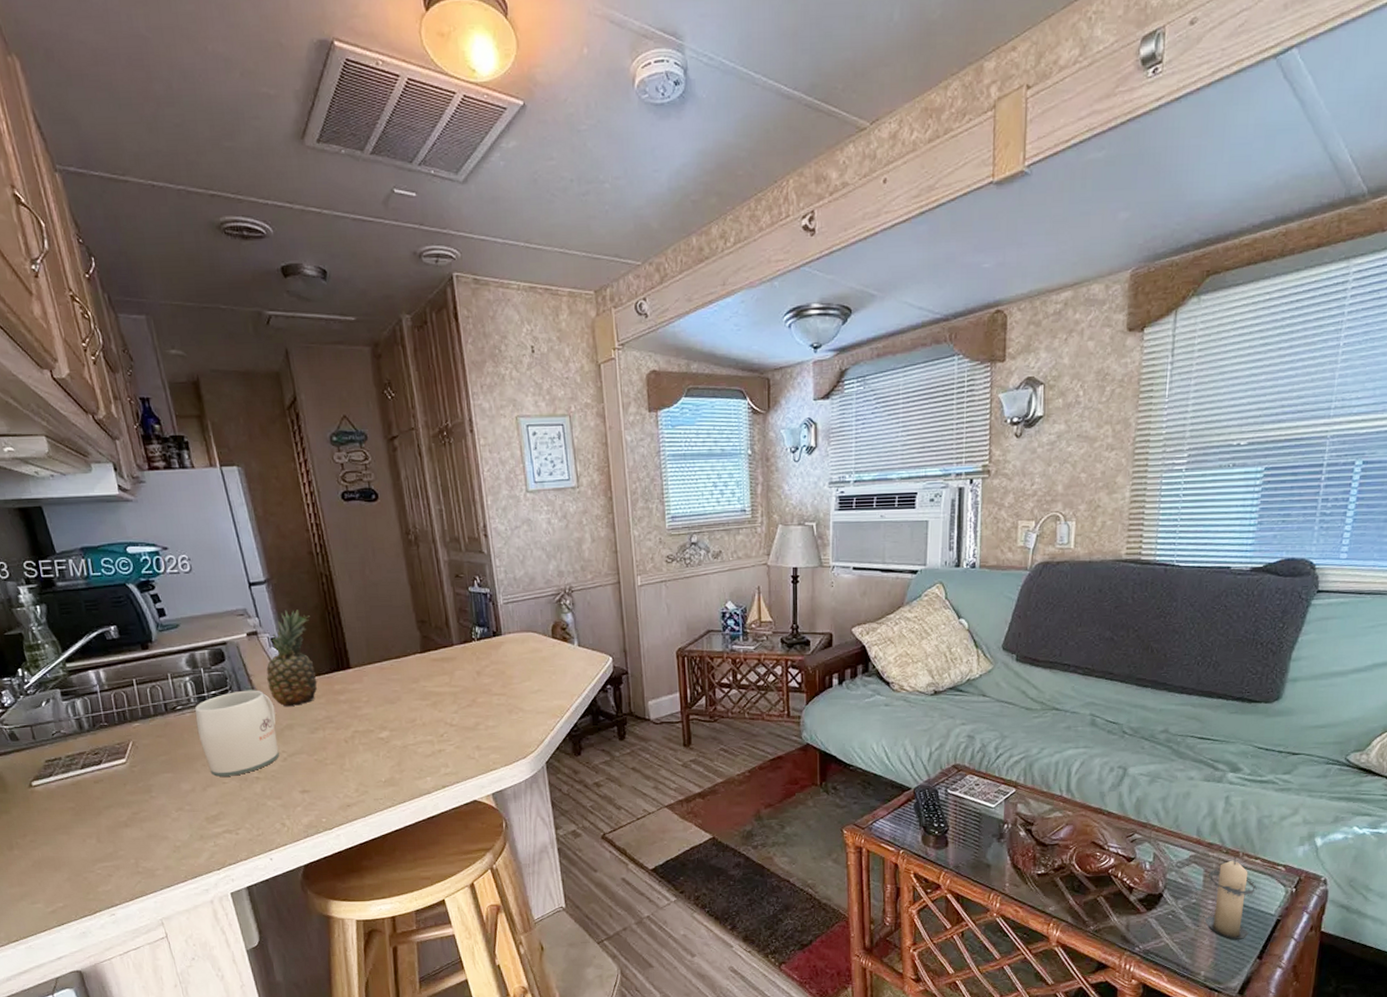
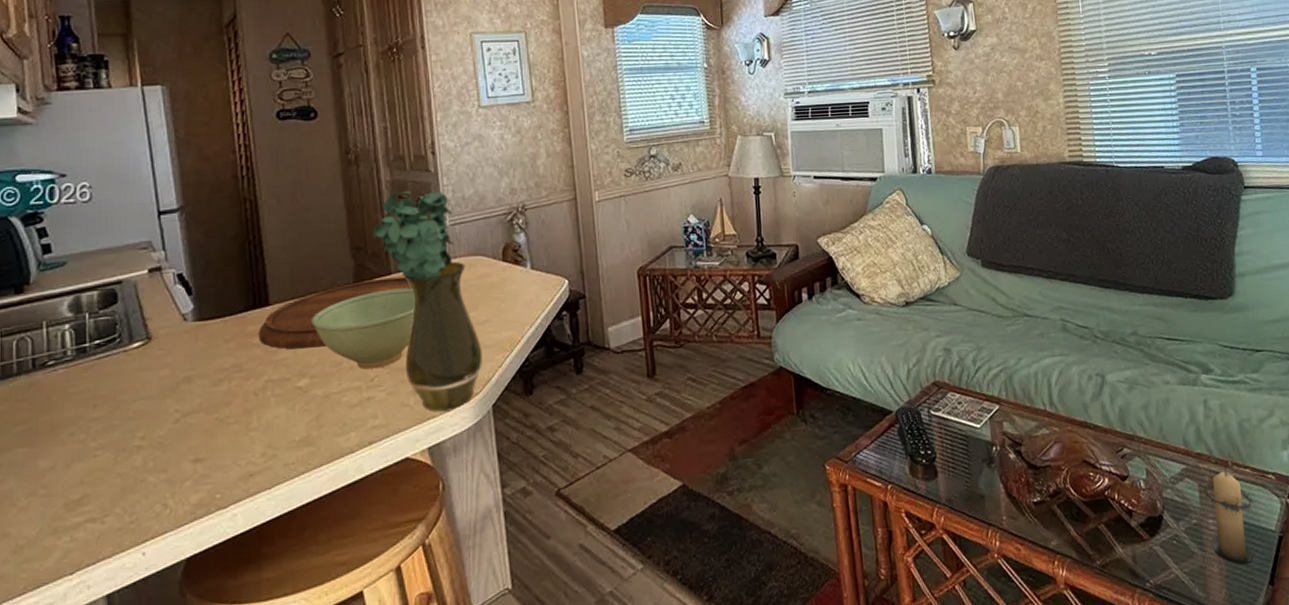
mug: present [194,690,279,777] -> none [70,336,172,448]
fruit: present [266,610,317,707] -> none [165,240,228,356]
cutting board: none [343,648,473,706] -> present [258,276,413,349]
bowl: none [387,658,477,726] -> present [311,287,416,370]
vase: none [435,565,536,764] -> present [373,185,482,411]

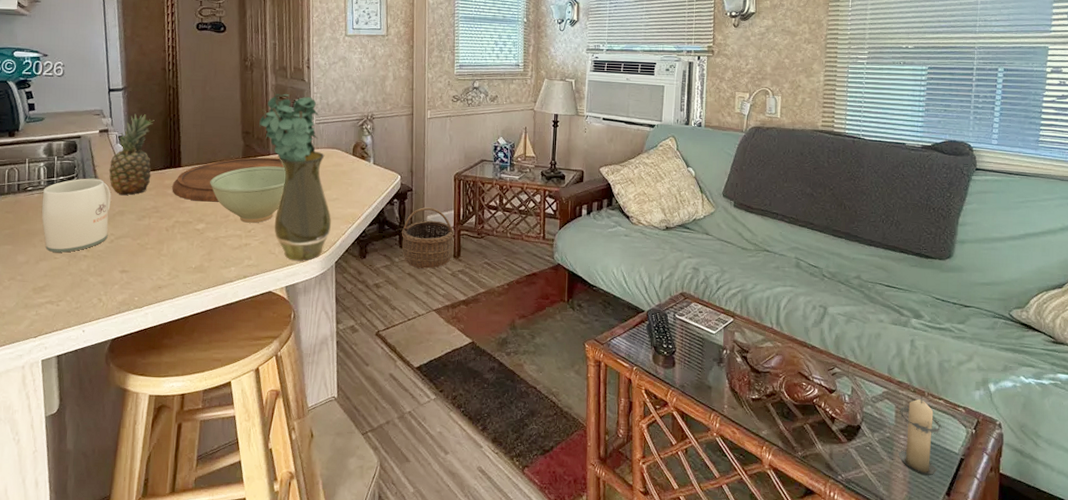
mug: none [70,336,172,448] -> present [41,178,111,253]
fruit: none [165,240,228,356] -> present [108,114,155,196]
wicker basket: none [576,316,646,398] -> present [401,207,454,269]

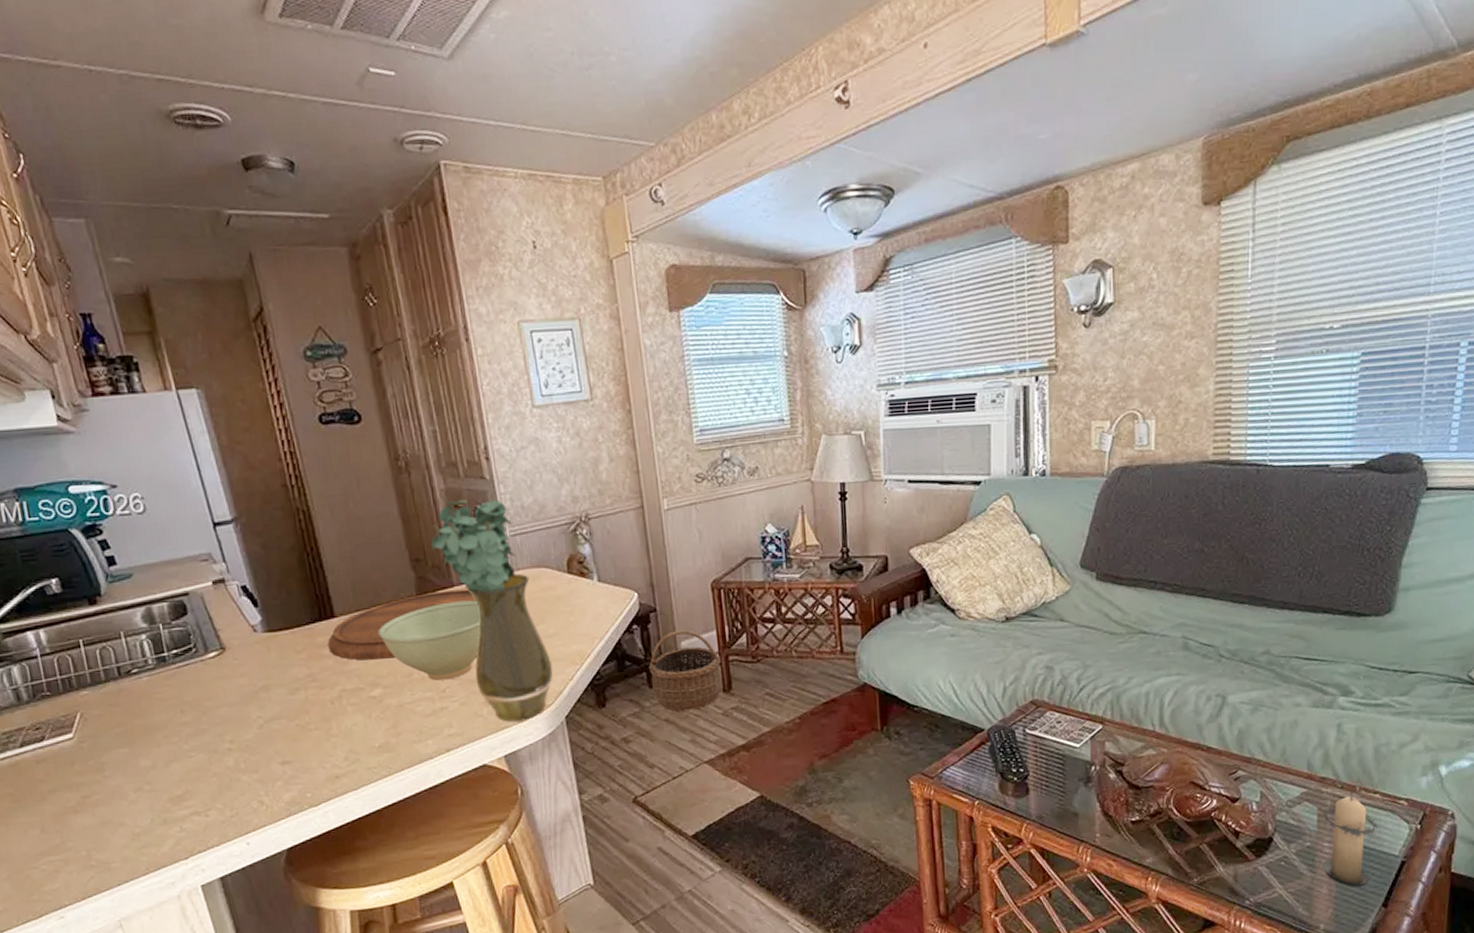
mug: present [41,178,111,253] -> none [153,646,254,750]
fruit: present [108,114,155,196] -> none [236,551,297,665]

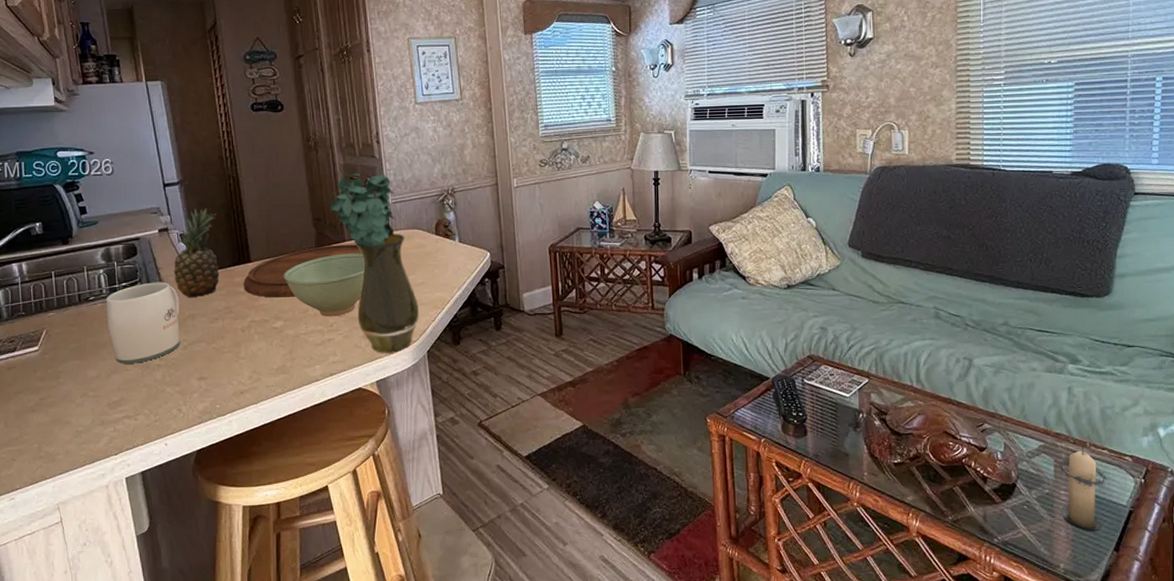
mug: none [153,646,254,750] -> present [105,282,180,364]
fruit: none [236,551,297,665] -> present [173,208,220,298]
wicker basket: present [648,630,722,712] -> none [496,284,555,351]

